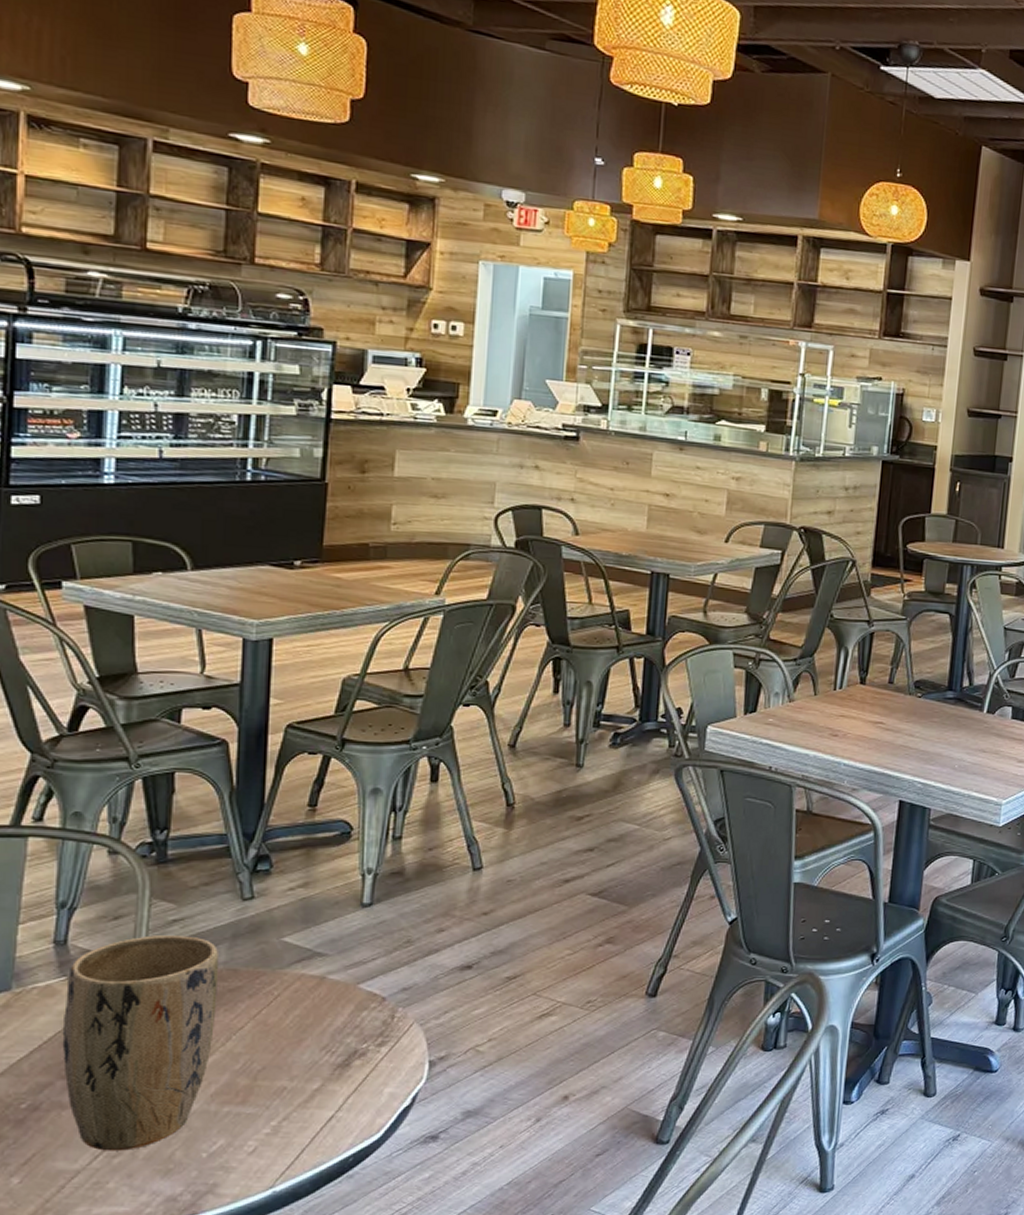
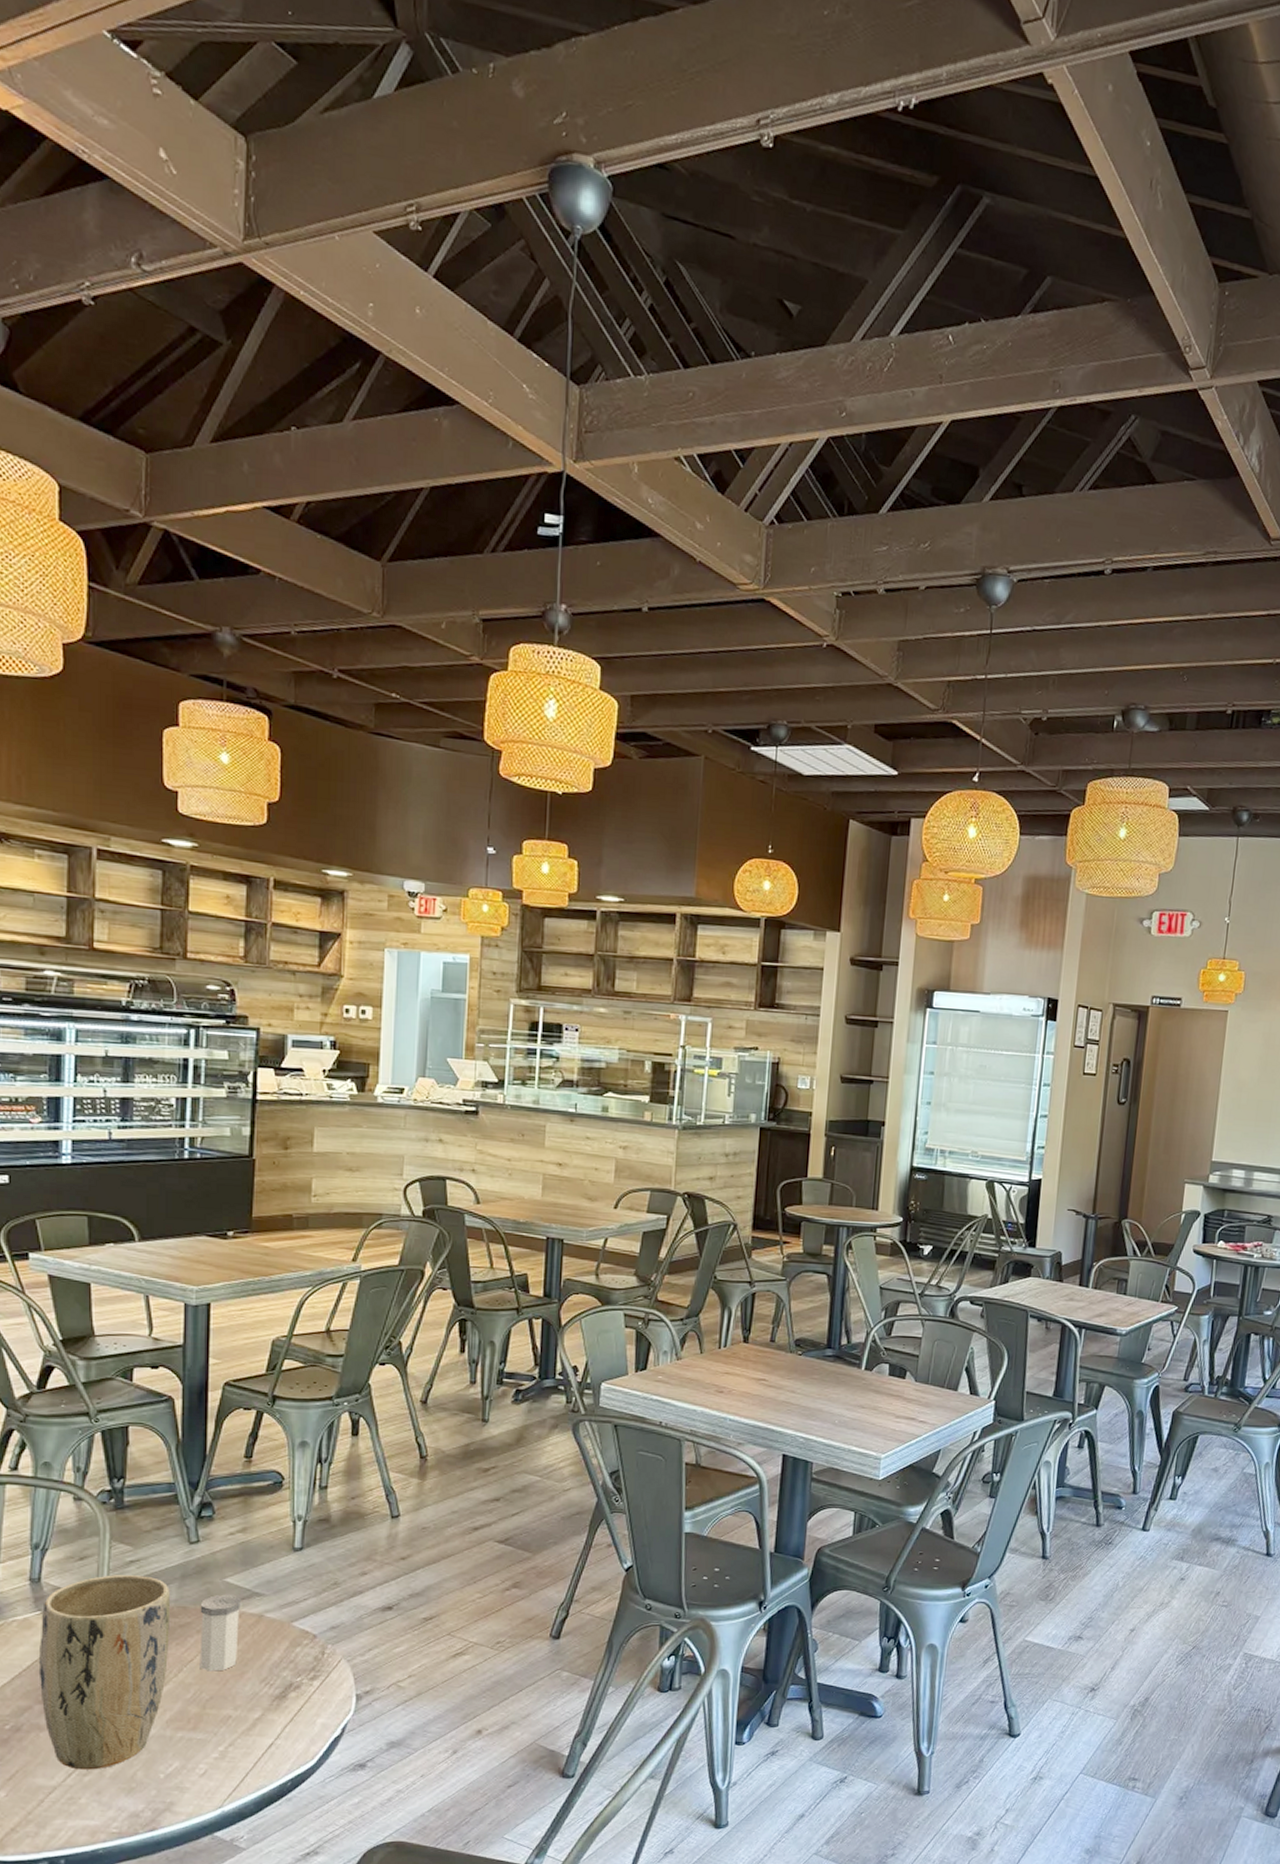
salt shaker: none [251,955,302,1039] -> present [199,1594,242,1672]

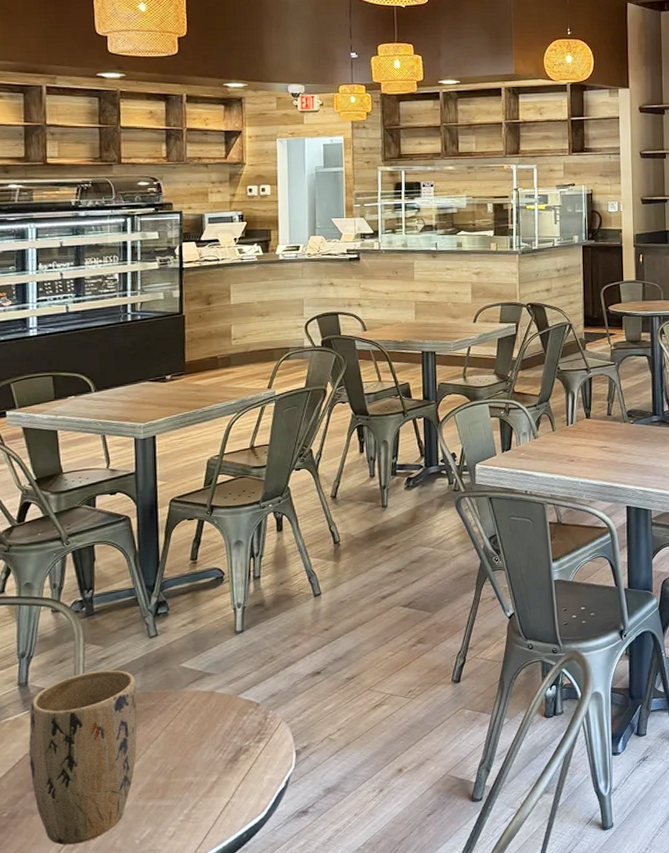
salt shaker: present [199,1594,242,1672] -> none [161,677,196,746]

